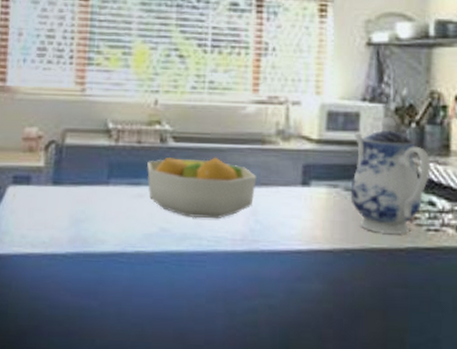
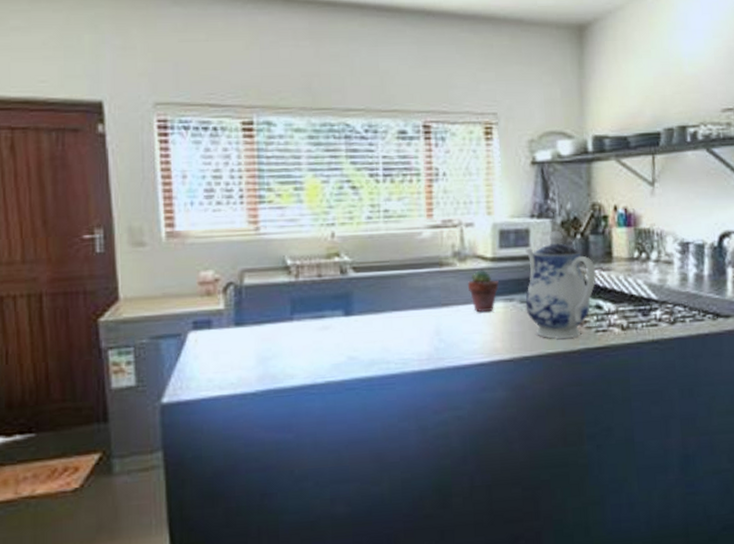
fruit bowl: present [147,157,257,219] -> none [330,283,438,344]
potted succulent: none [289,151,323,197] -> present [467,269,499,313]

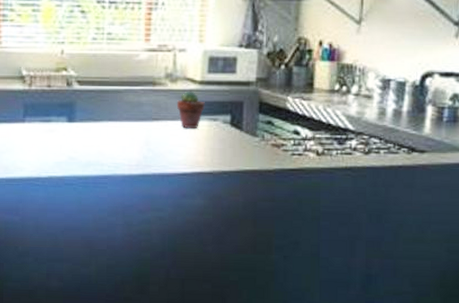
teapot: present [525,230,596,339] -> none [228,60,297,158]

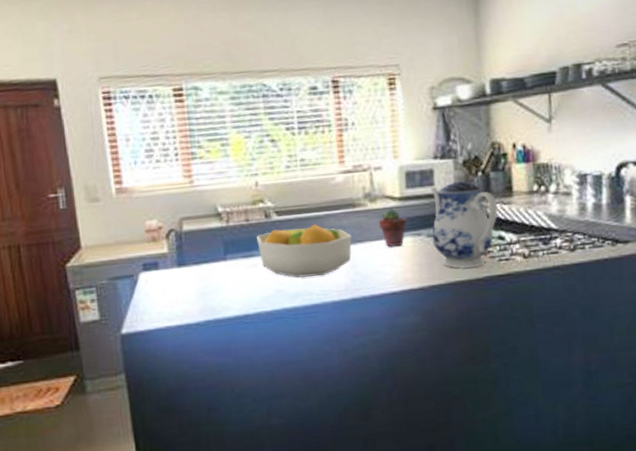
fruit bowl: none [56,97,149,149] -> present [257,224,352,278]
teapot: none [228,60,297,158] -> present [430,169,498,269]

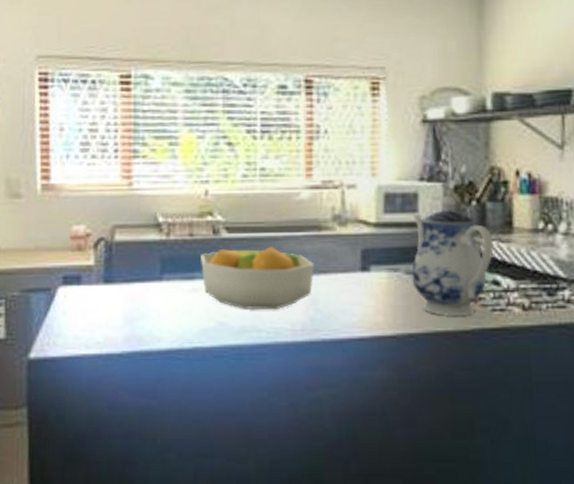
potted succulent: present [378,208,407,247] -> none [347,235,383,282]

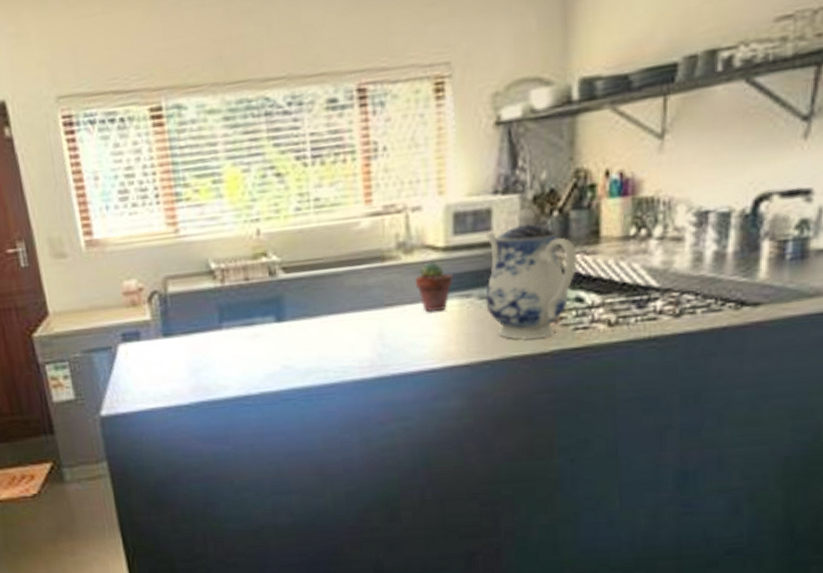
fruit bowl: present [201,246,314,310] -> none [259,283,380,351]
potted succulent: none [347,235,383,282] -> present [414,262,453,312]

